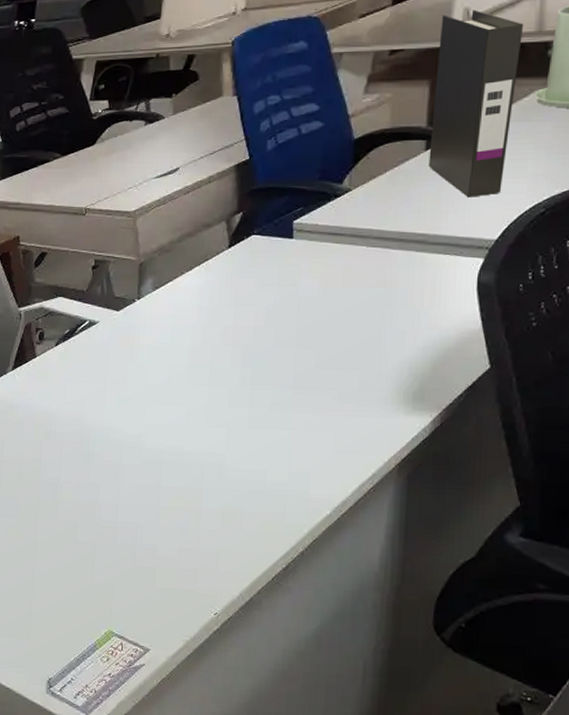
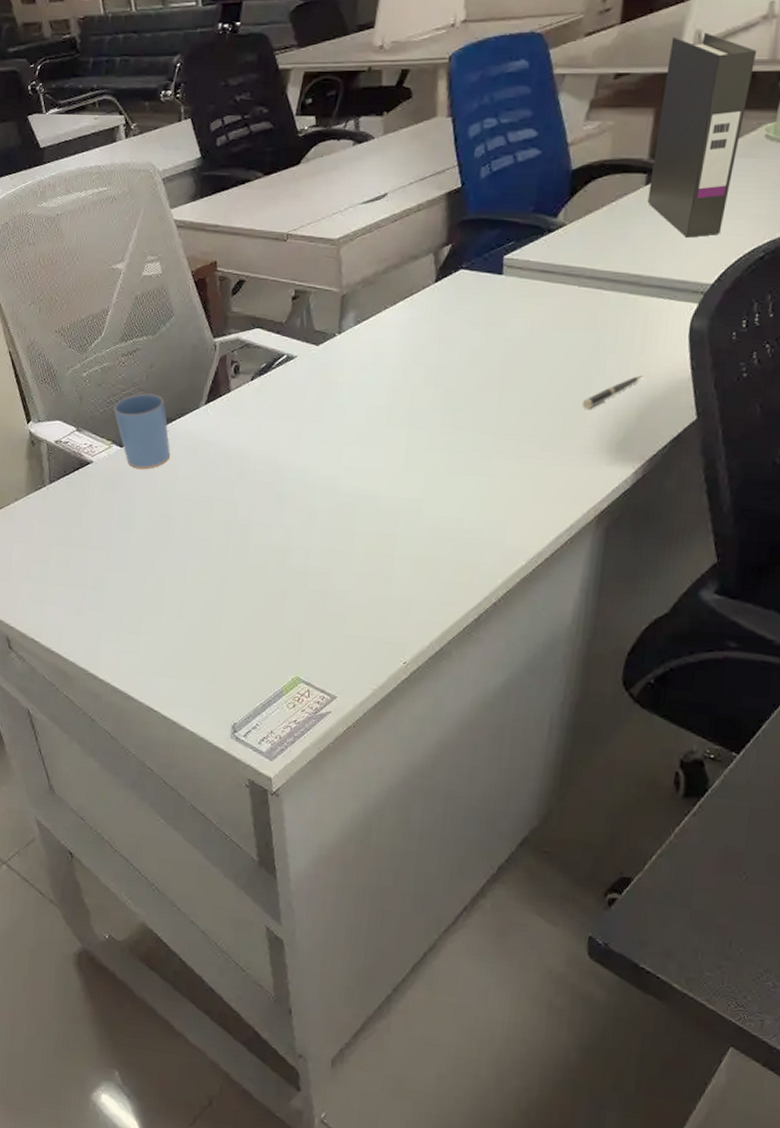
pen: none [377,328,434,363] -> present [582,375,642,411]

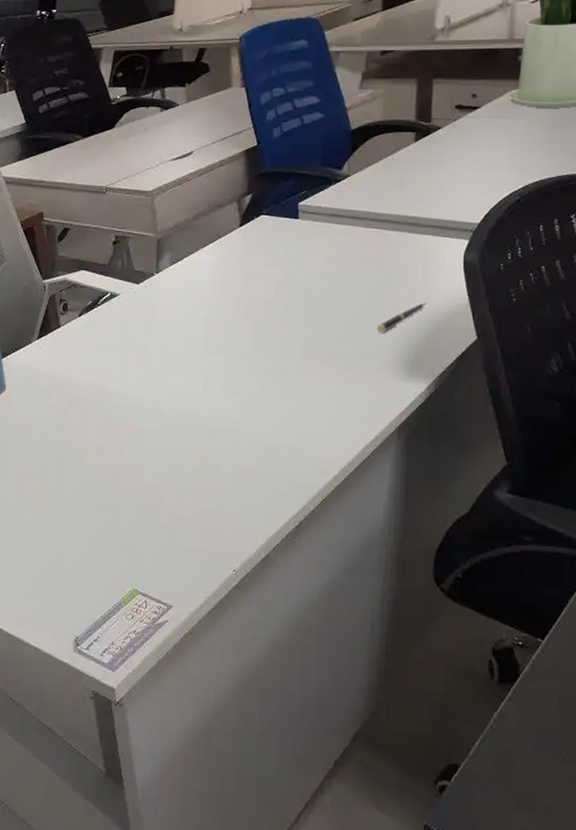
binder: present [647,32,757,238] -> none [418,18,498,185]

